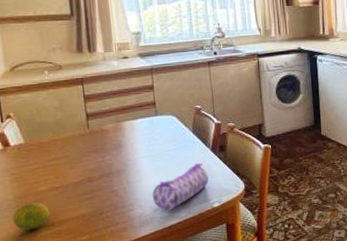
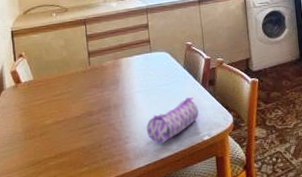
fruit: present [13,202,50,231] -> none [21,135,54,162]

